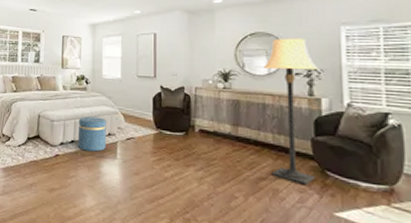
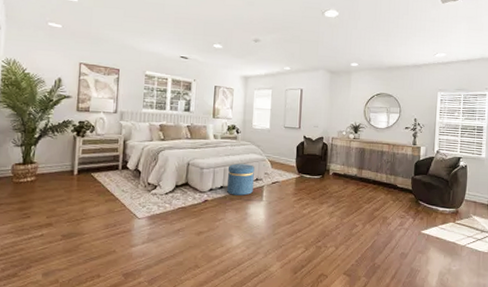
lamp: present [263,38,319,186] -> none [383,99,421,213]

